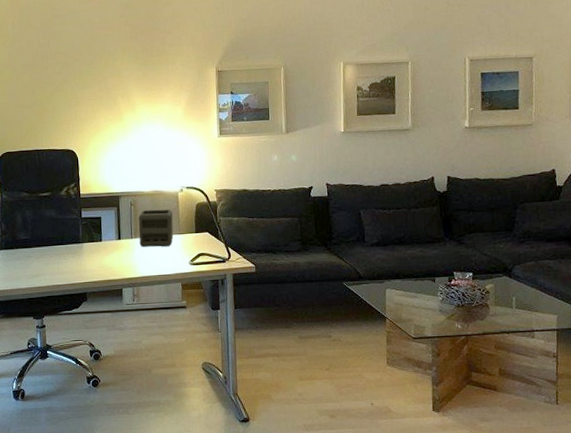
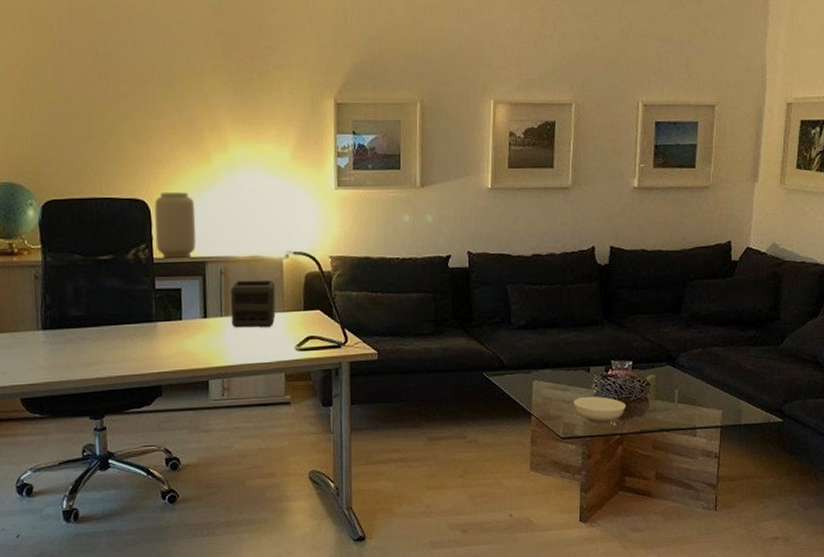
vase: none [81,143,112,194] -> present [154,192,196,258]
bowl: none [422,303,469,327] -> present [573,396,626,424]

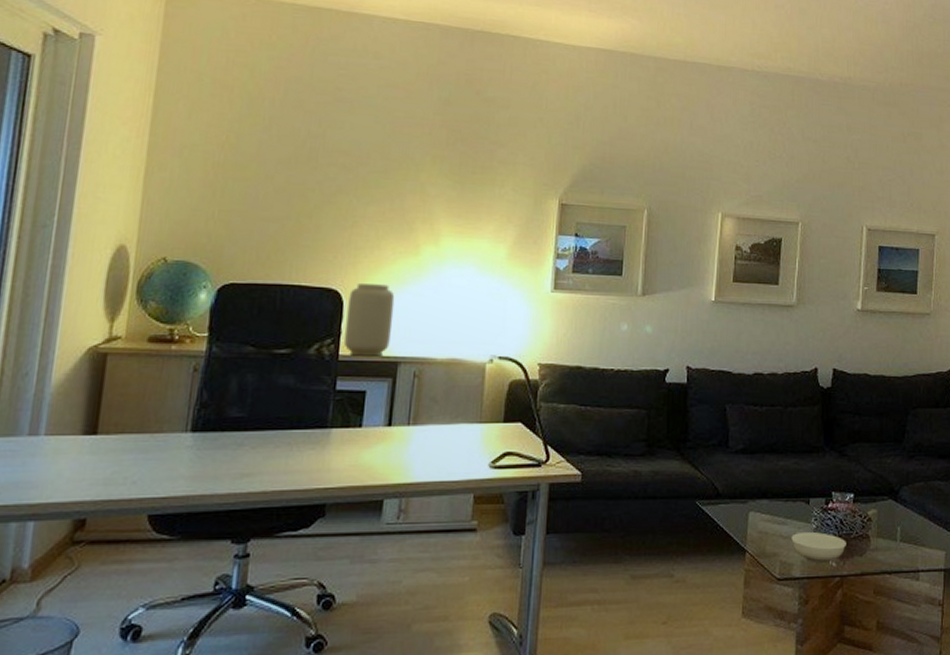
desk organizer: present [230,280,276,328] -> none [419,385,474,439]

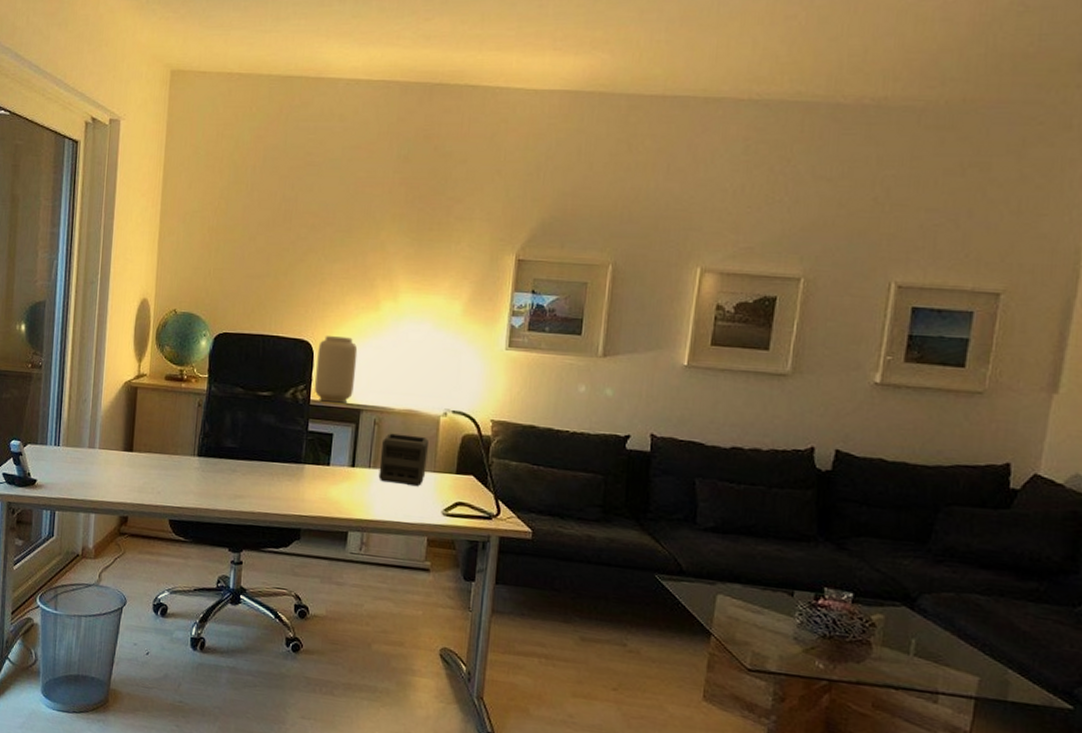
desk organizer: none [419,385,474,439] -> present [378,433,428,486]
bowl: present [791,532,846,564] -> none [767,625,839,664]

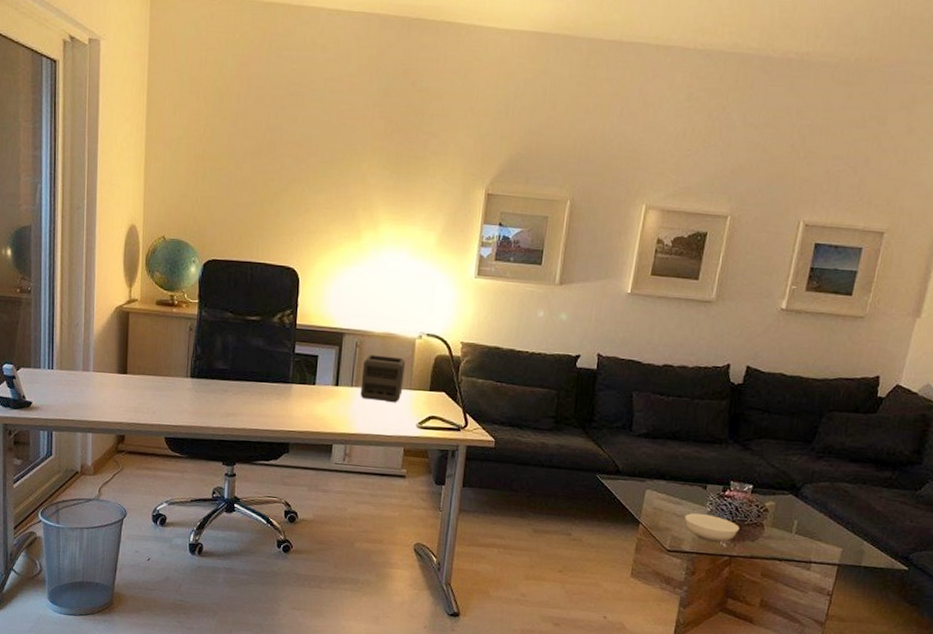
vase: present [314,336,358,403] -> none [300,263,341,327]
bowl: none [767,625,839,664] -> present [684,513,739,543]

